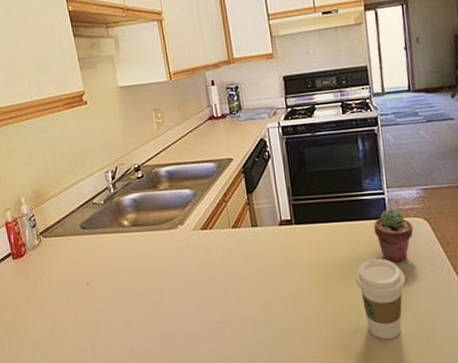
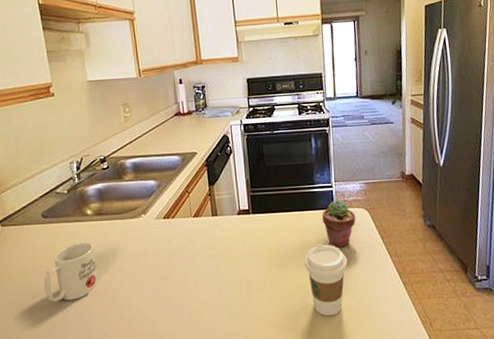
mug: none [85,253,139,316] -> present [44,241,99,303]

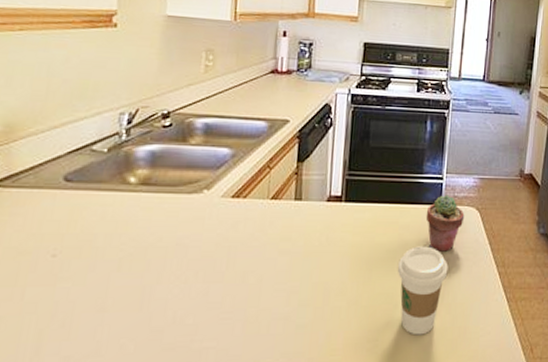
mug: present [44,241,99,303] -> none [44,218,130,299]

